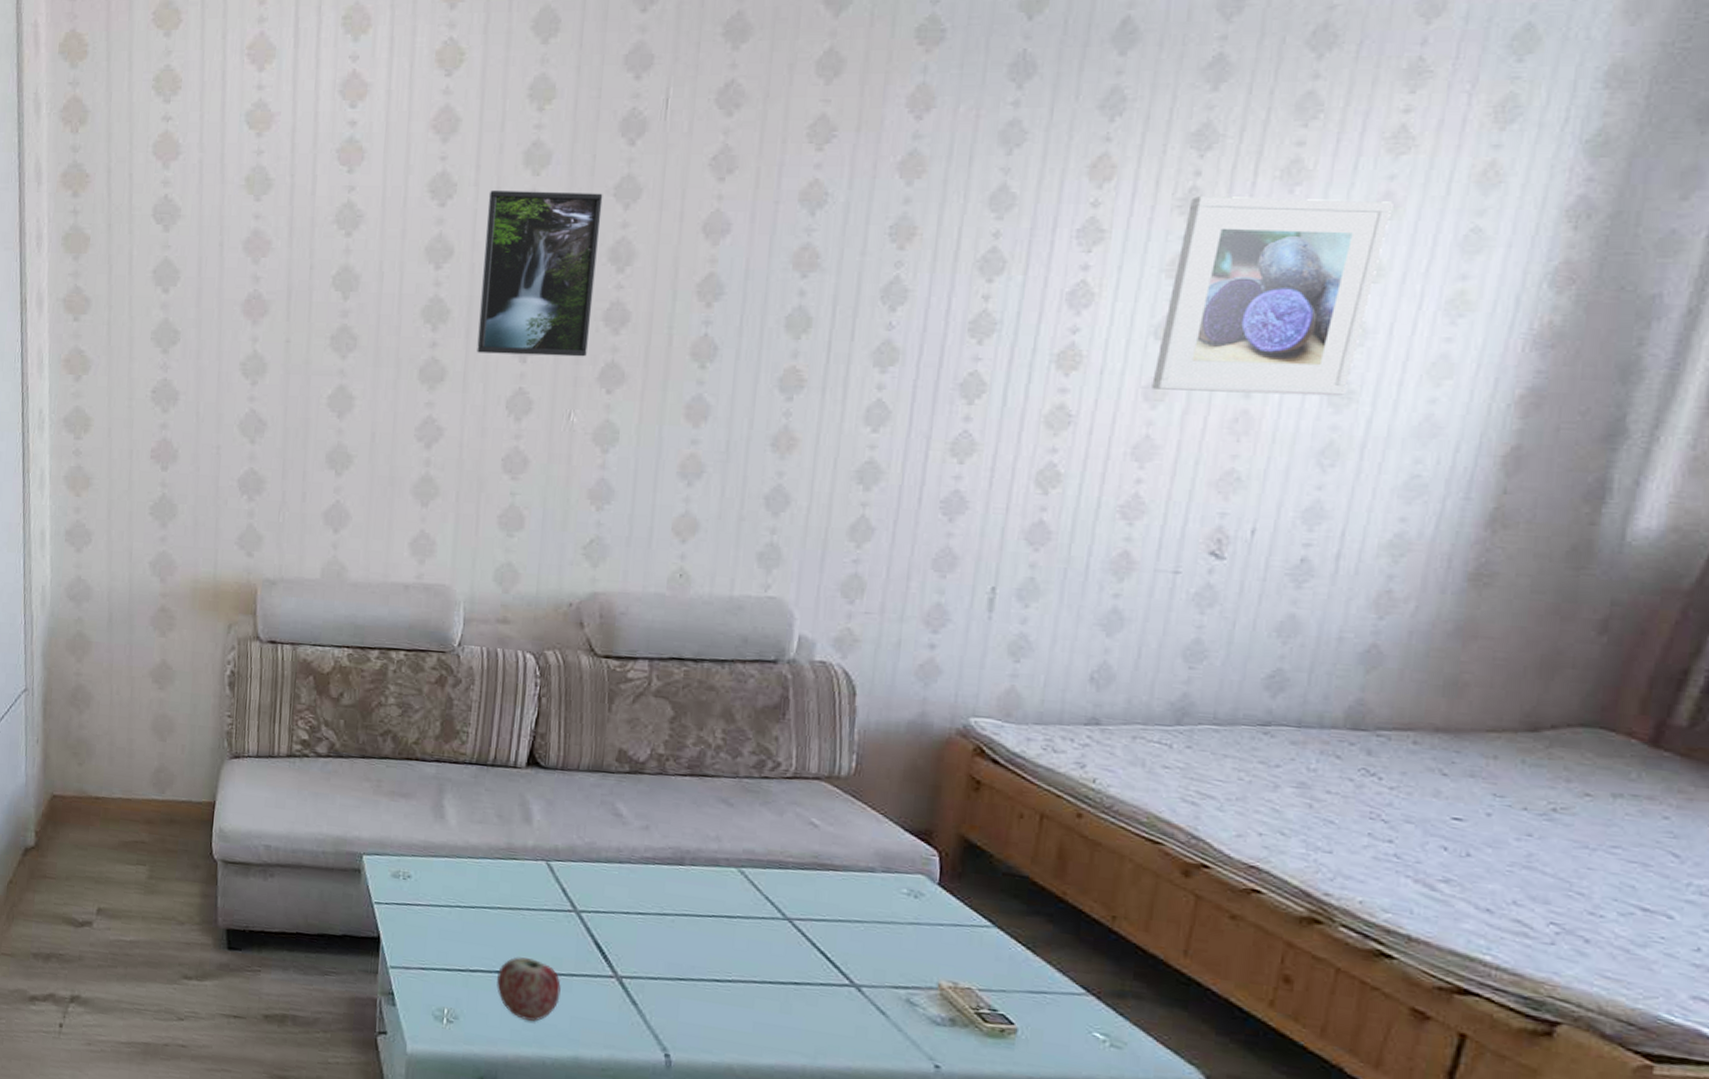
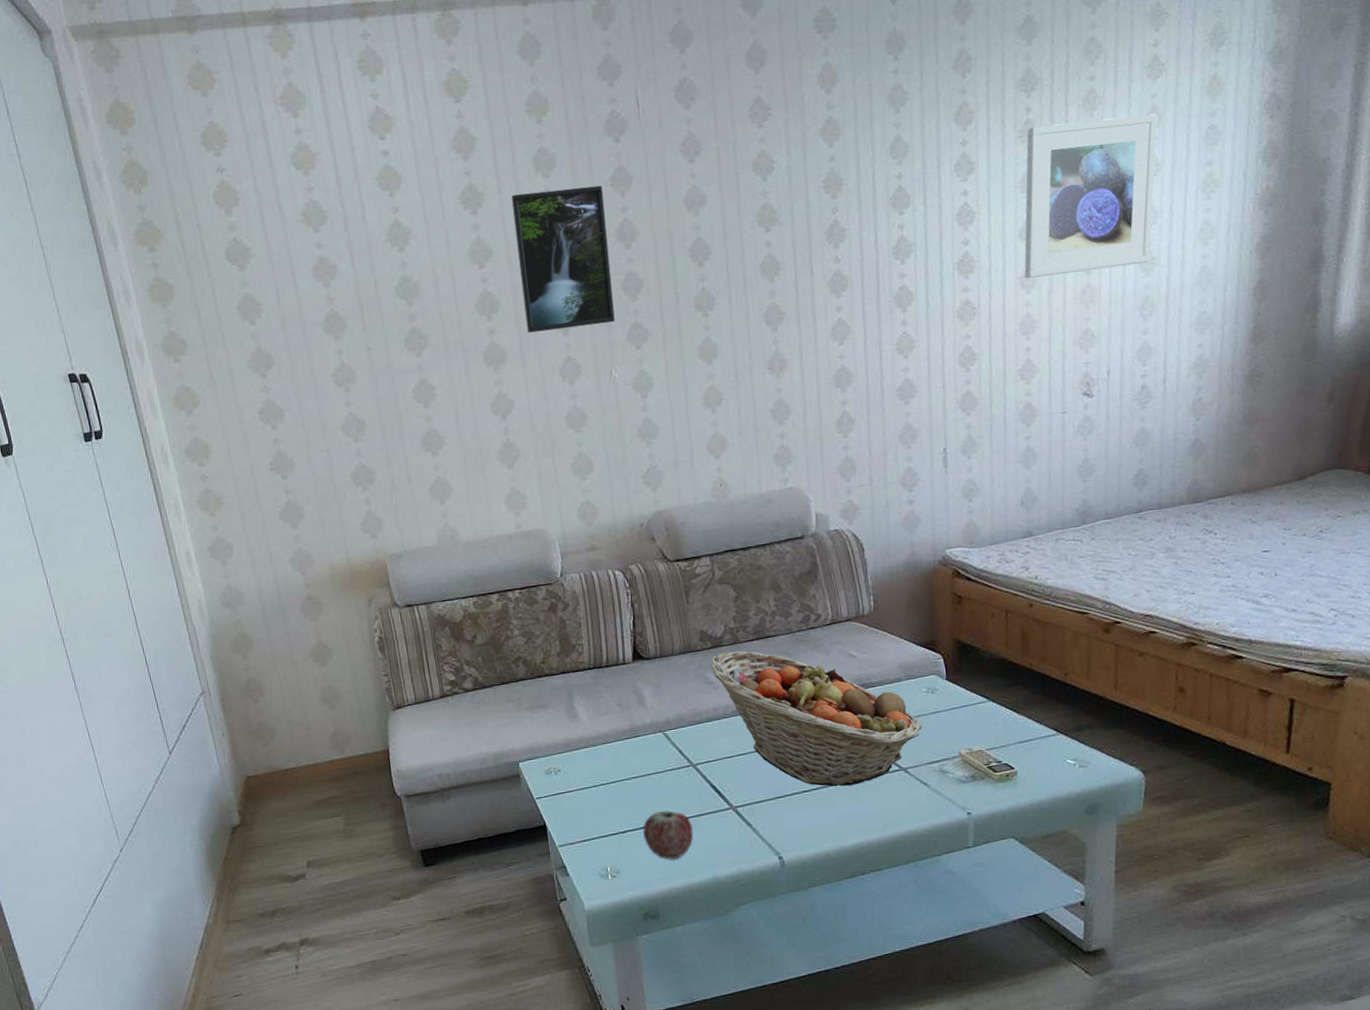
fruit basket: none [623,782,893,990] -> present [710,651,922,787]

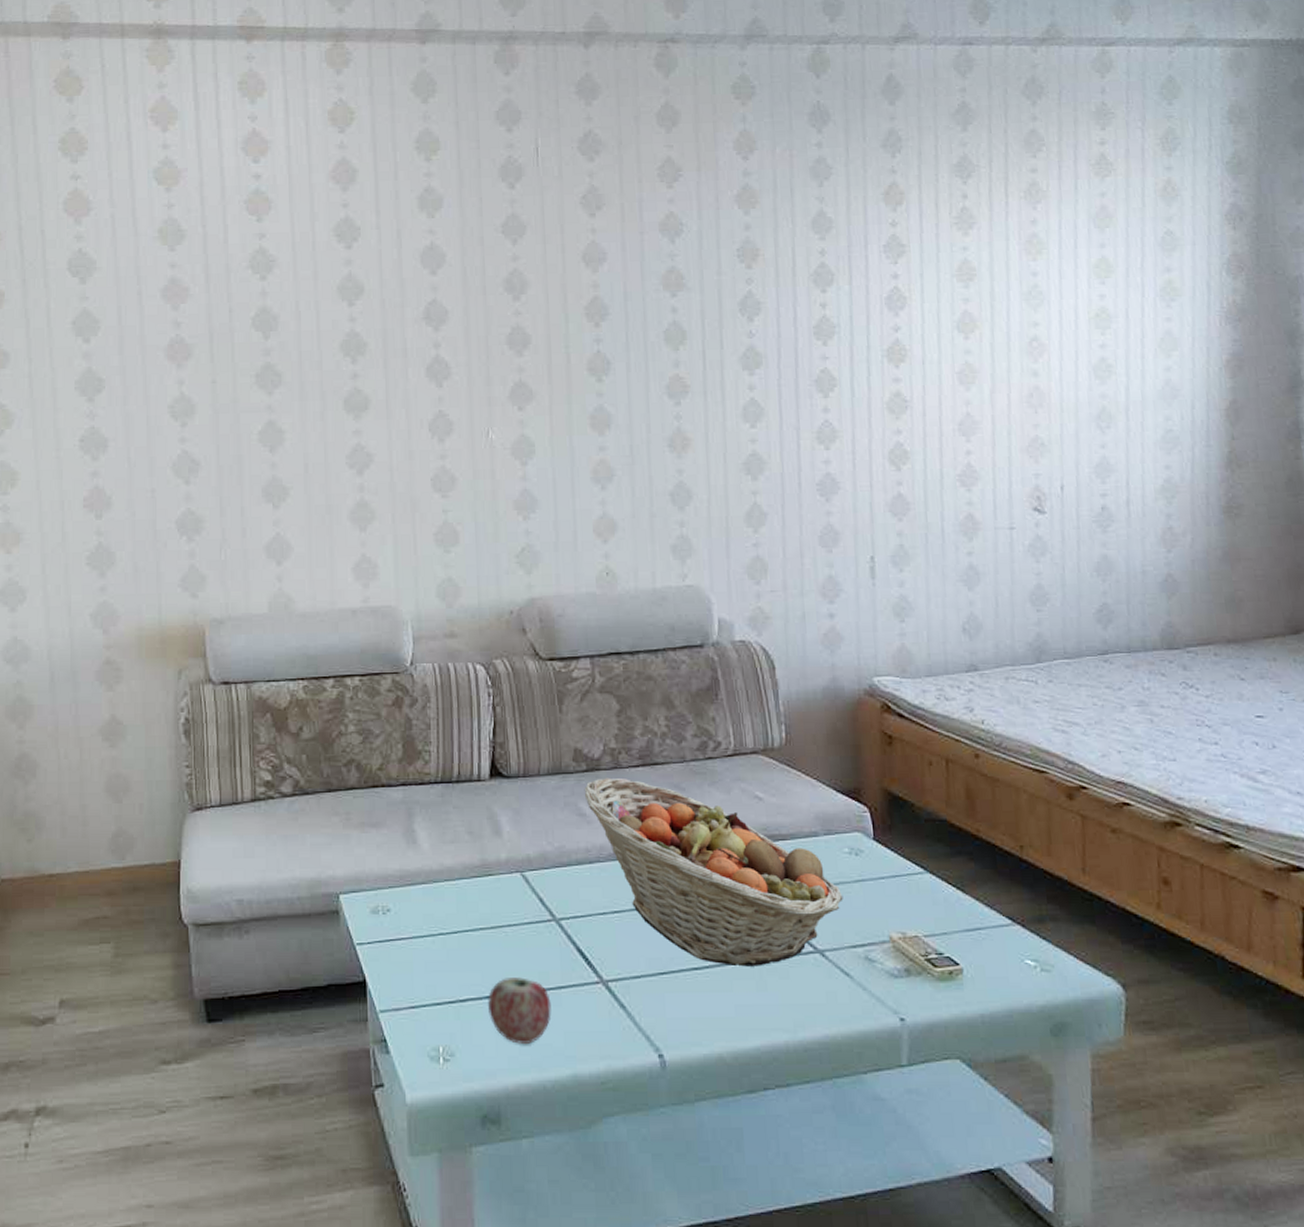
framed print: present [511,185,615,333] -> none [390,231,496,381]
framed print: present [1024,114,1158,278] -> none [963,213,1109,374]

